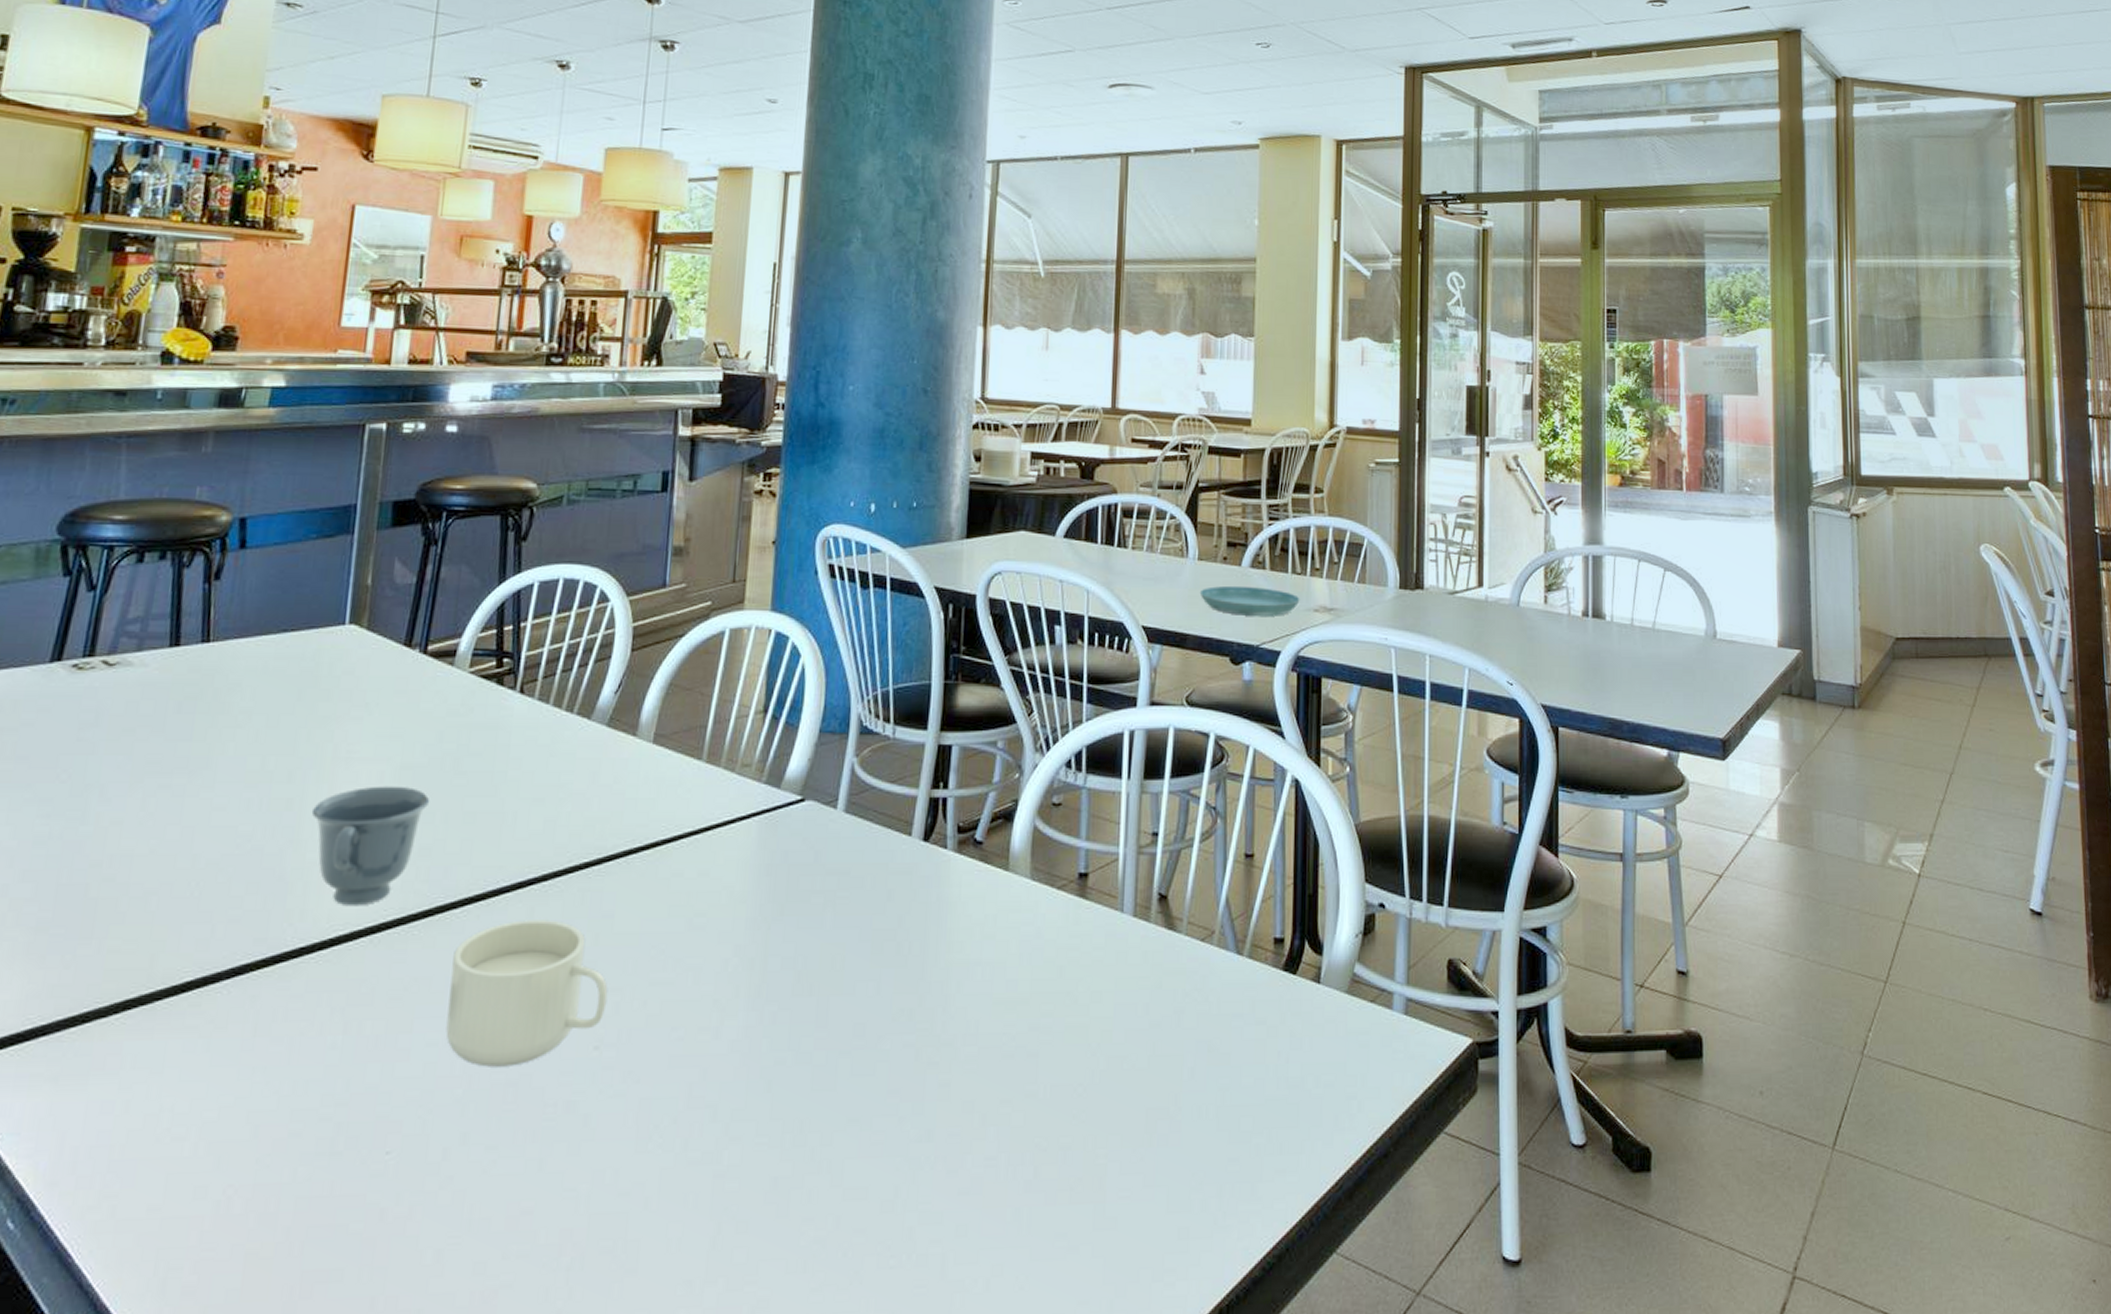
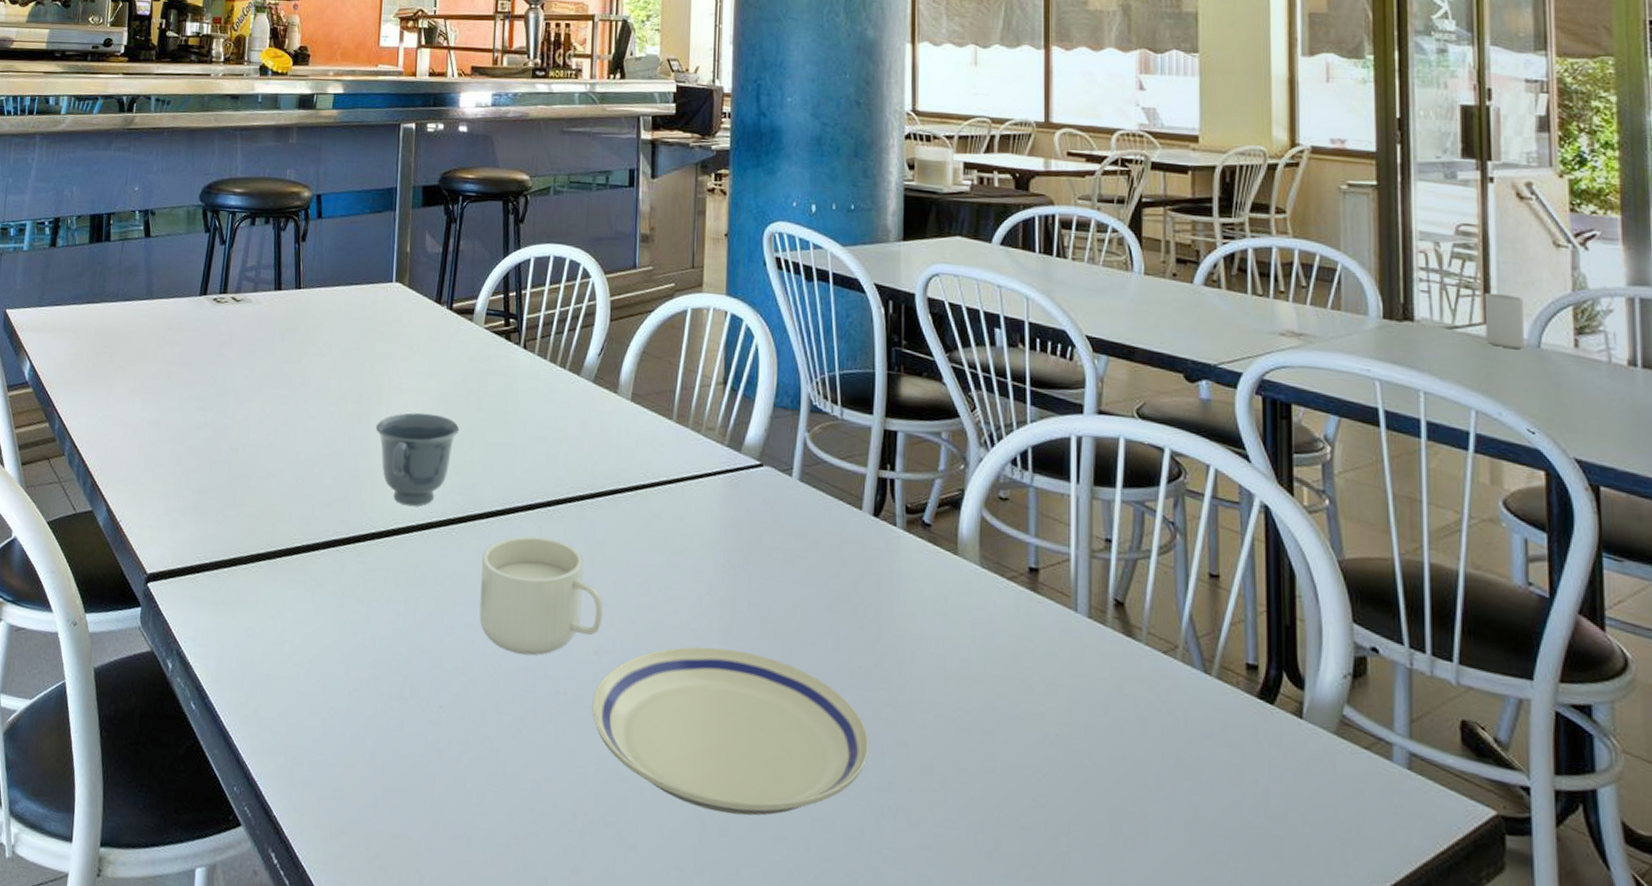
plate: none [588,1014,909,1206] -> present [592,646,870,816]
saucer: present [1199,585,1300,616] -> none [1147,302,1263,337]
cup: none [1478,558,1507,608] -> present [1484,292,1524,349]

